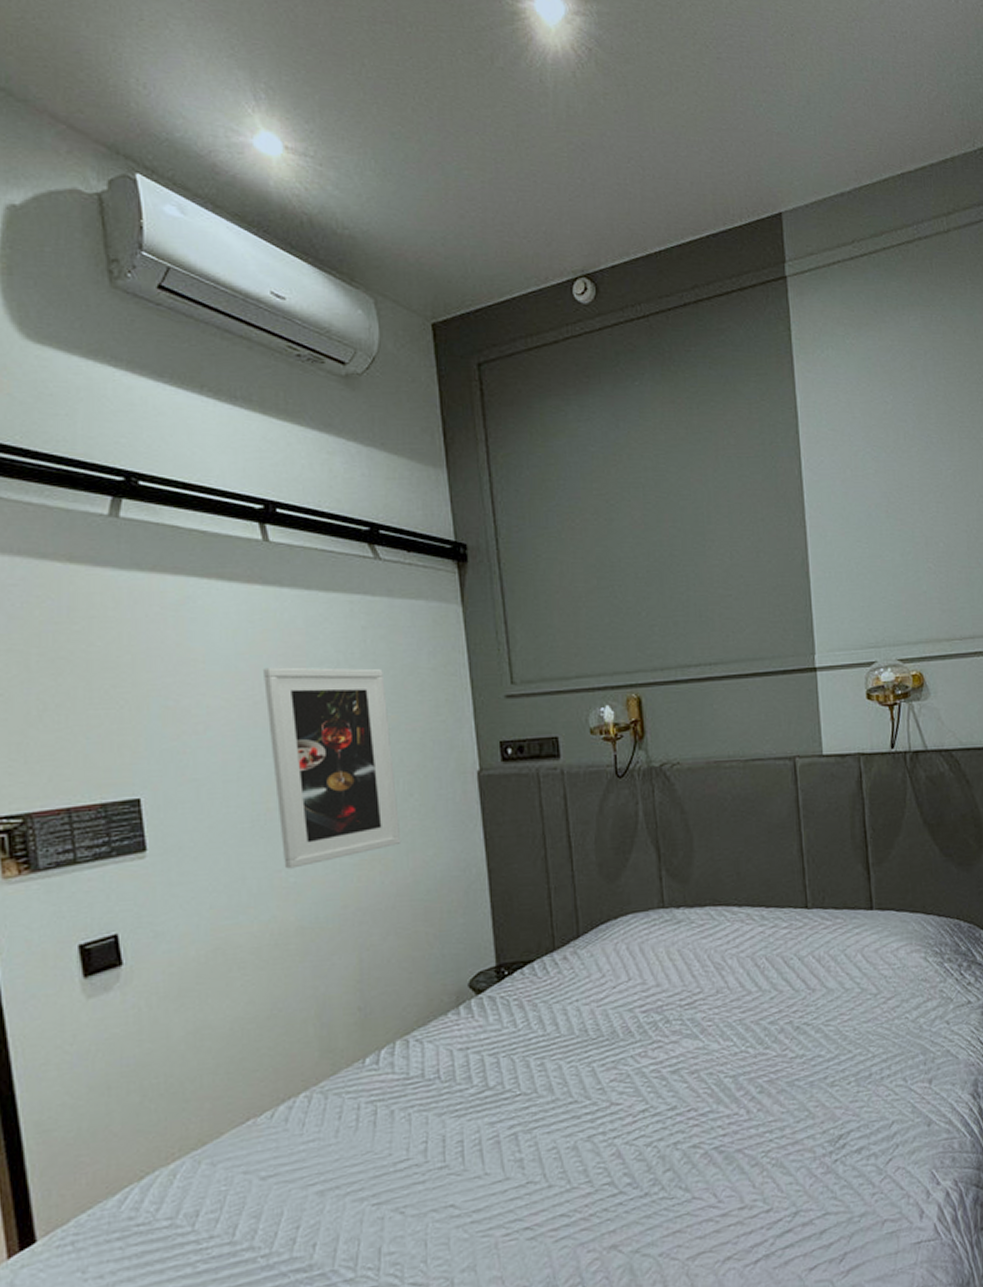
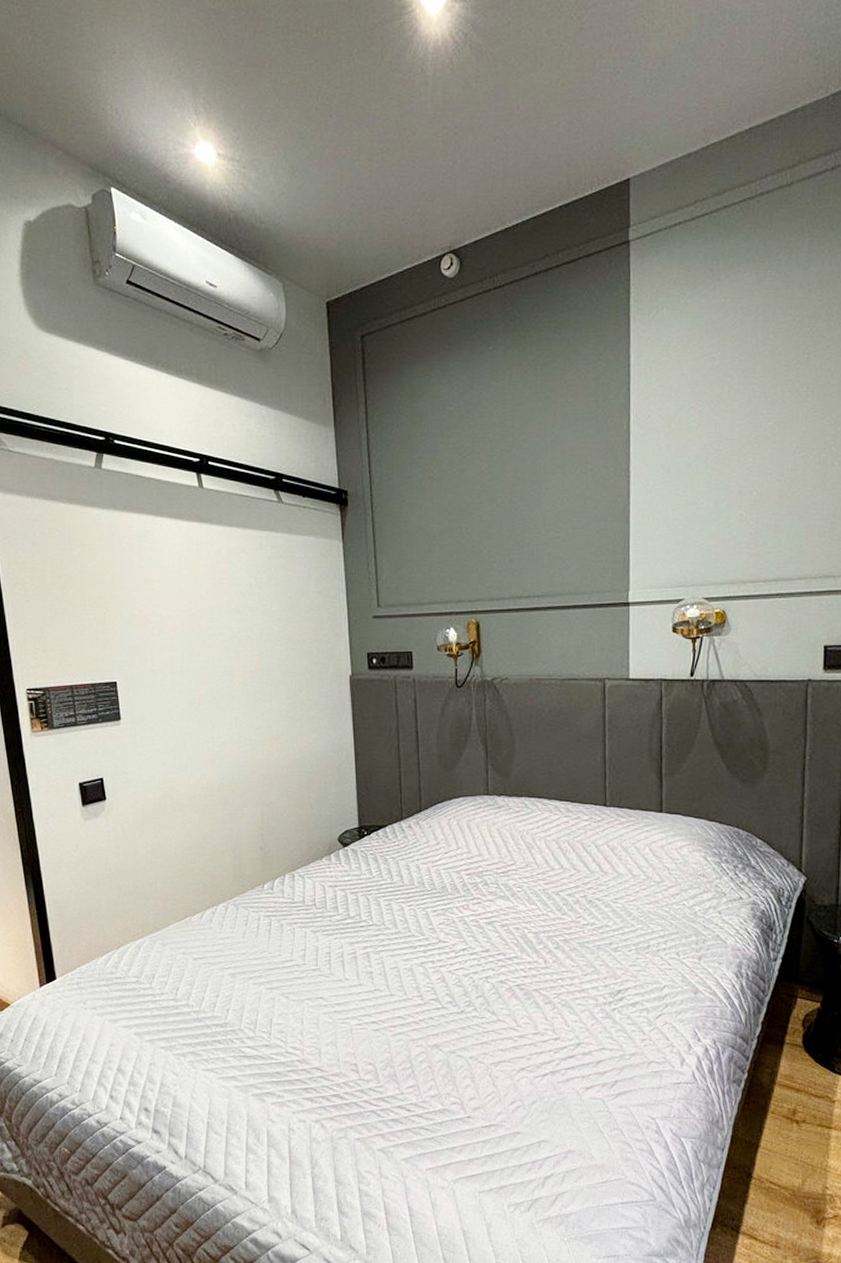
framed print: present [264,667,402,869] -> none [199,587,293,741]

